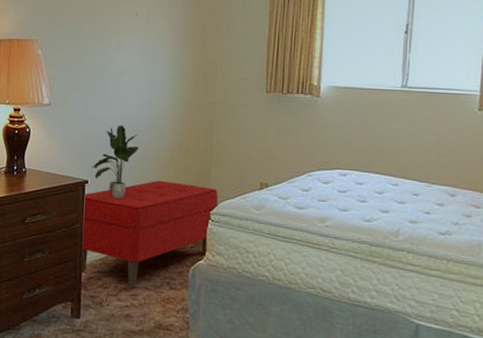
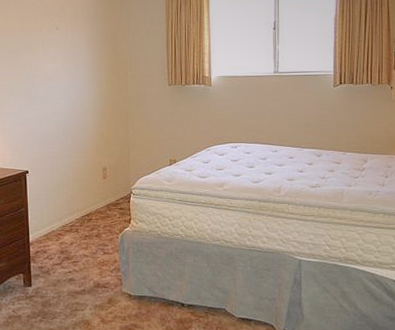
bench: present [79,180,219,286] -> none [25,165,138,255]
potted plant: present [92,125,139,199] -> none [31,122,69,184]

